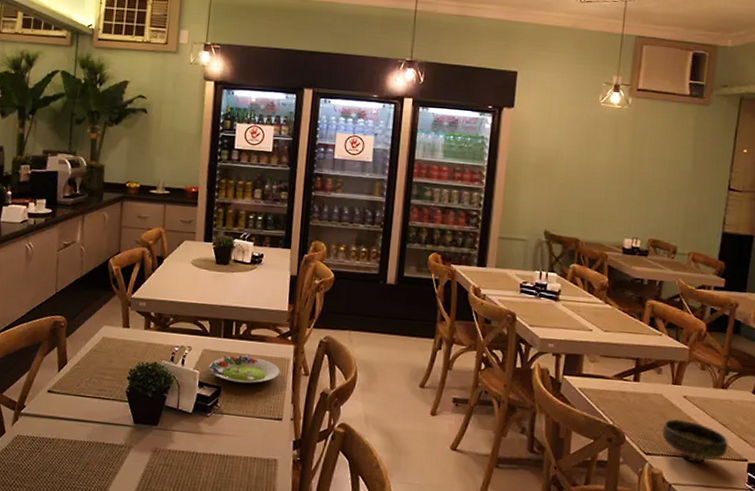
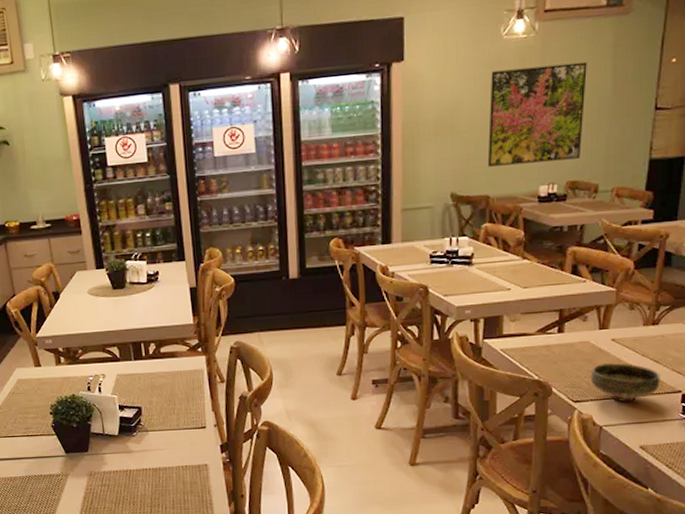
salad plate: present [209,355,280,384] -> none [125,373,196,401]
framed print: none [579,131,671,220] -> present [487,61,587,167]

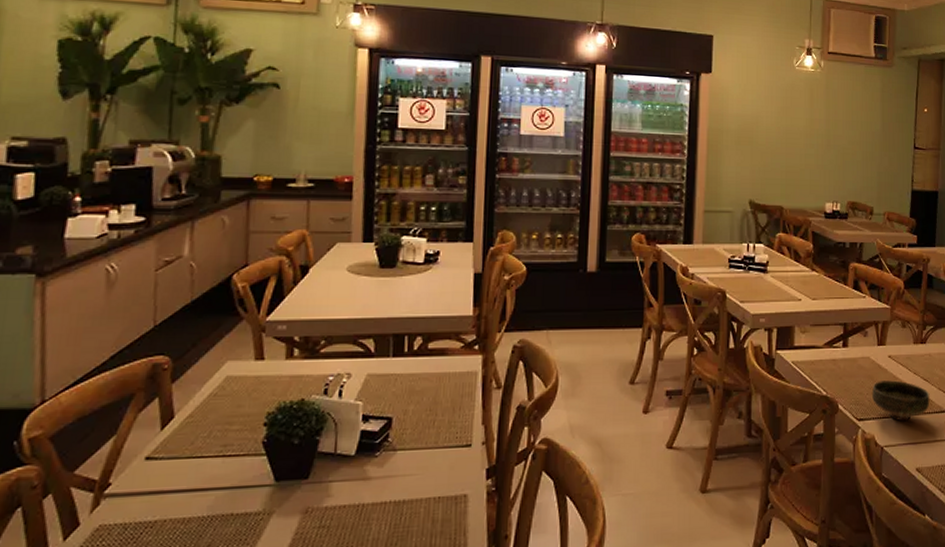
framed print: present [487,61,587,167] -> none [782,95,862,182]

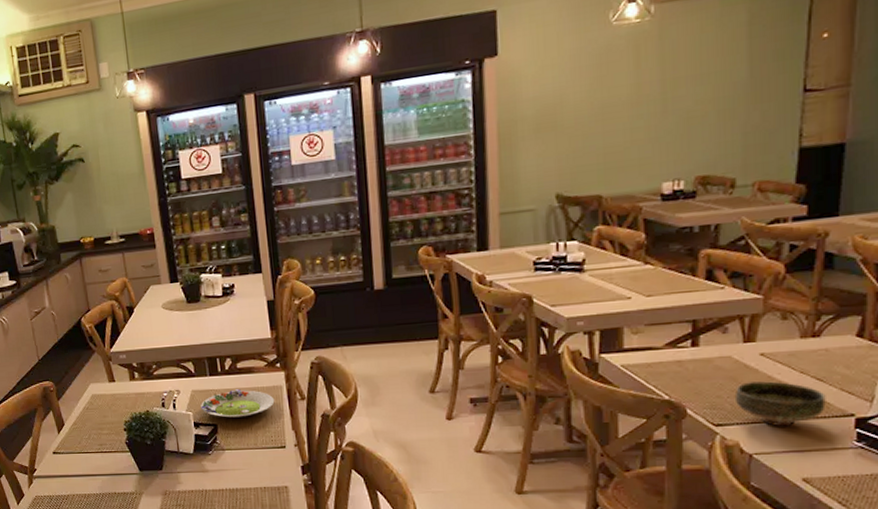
salad plate: none [375,374,467,409] -> present [201,389,275,418]

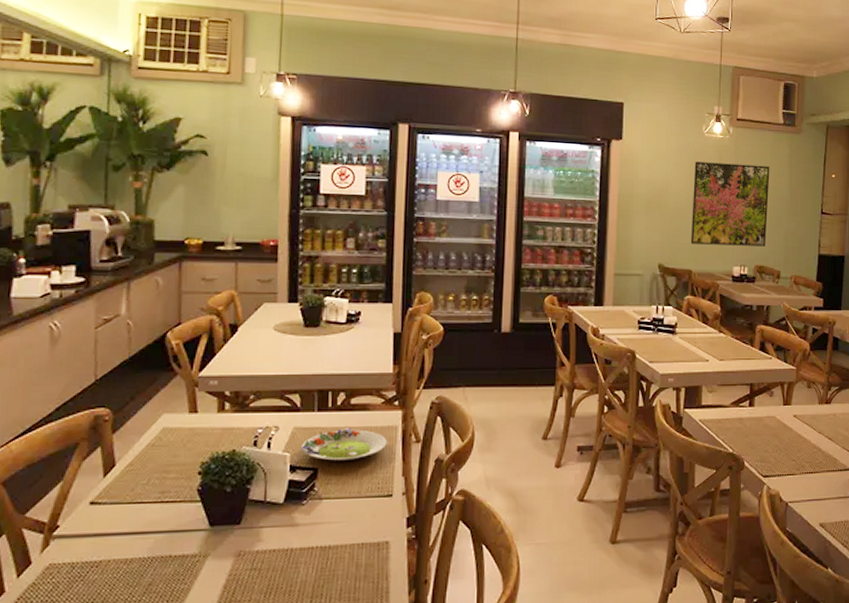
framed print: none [598,43,716,164] -> present [690,161,770,247]
bowl: present [736,381,826,427] -> none [778,439,834,479]

